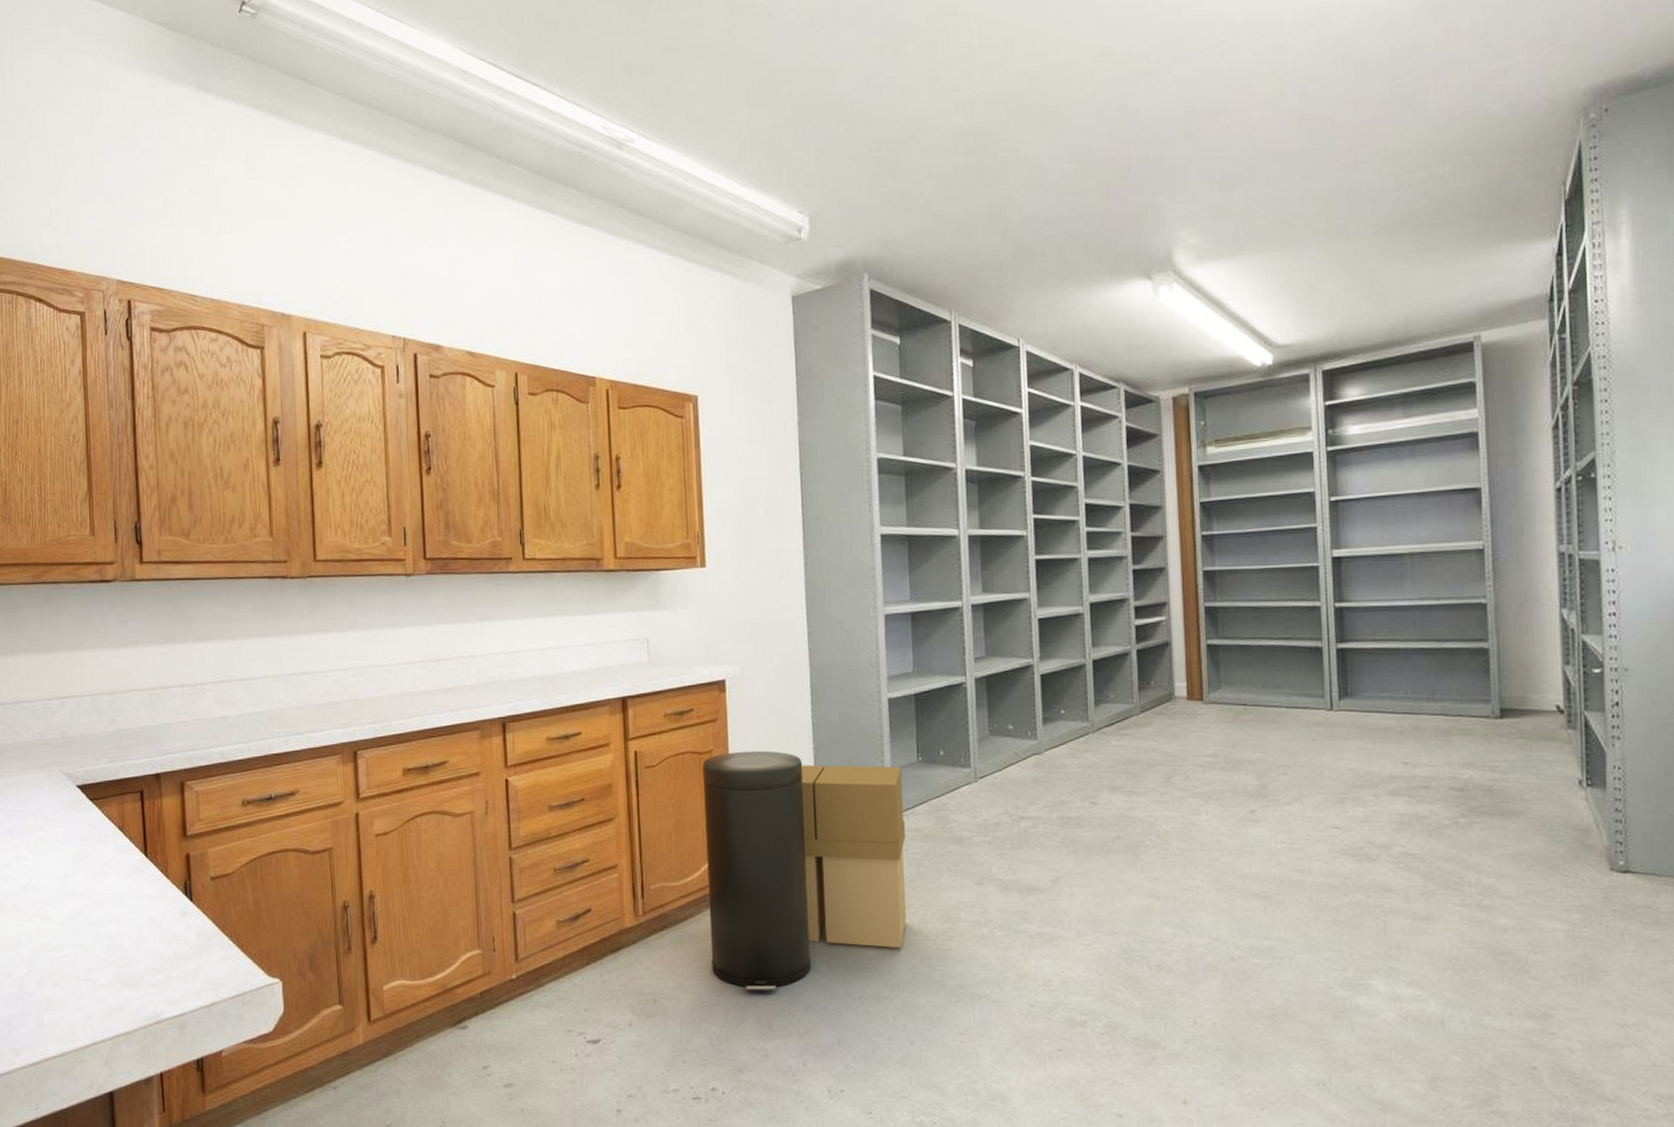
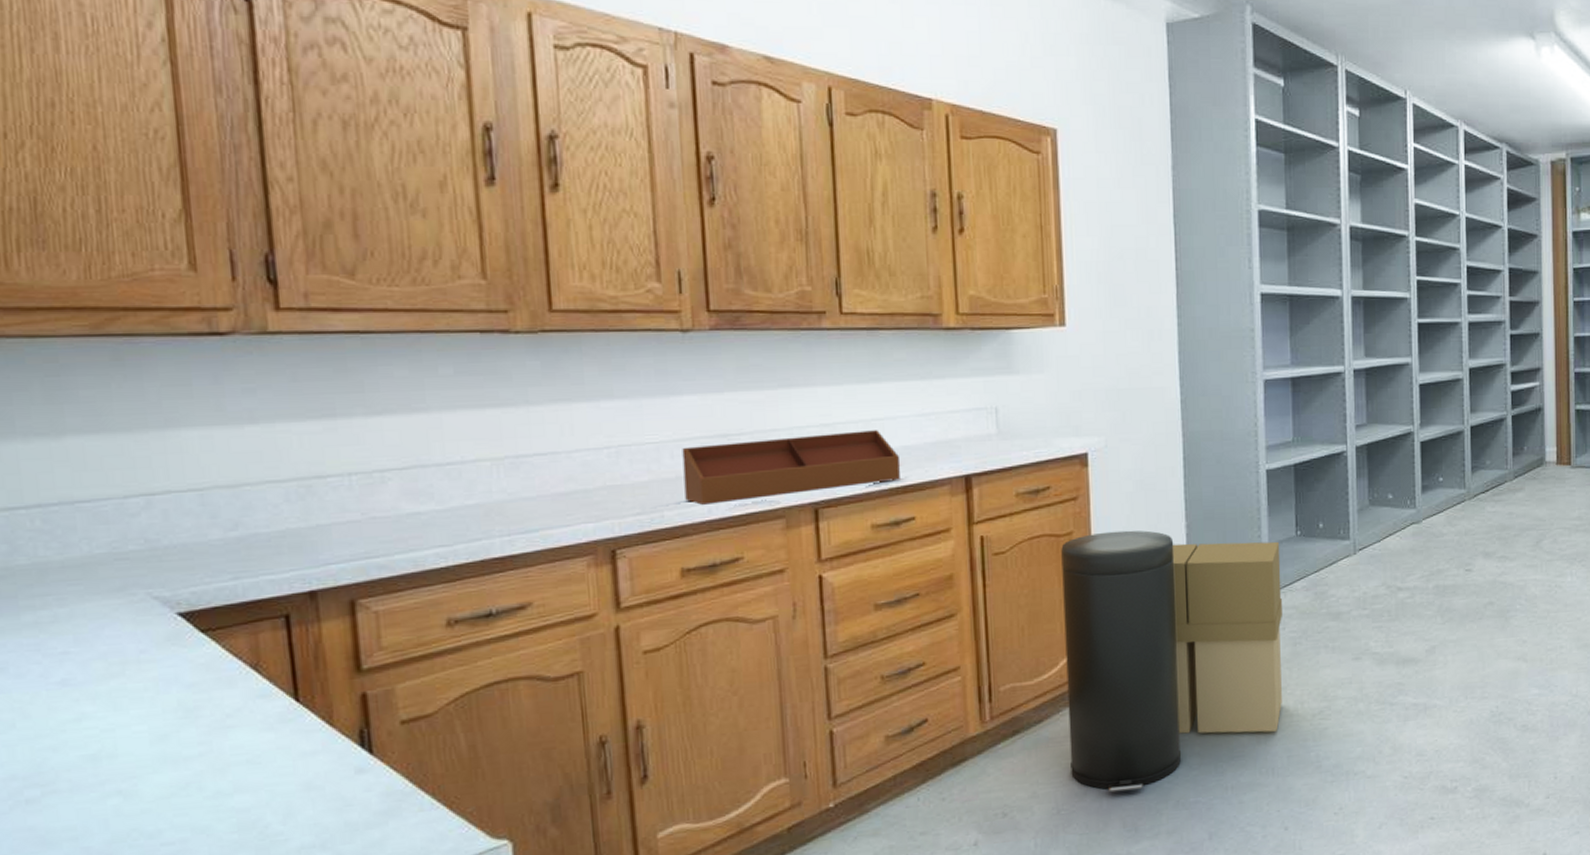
storage bin: none [405,657,569,718] -> present [682,430,900,506]

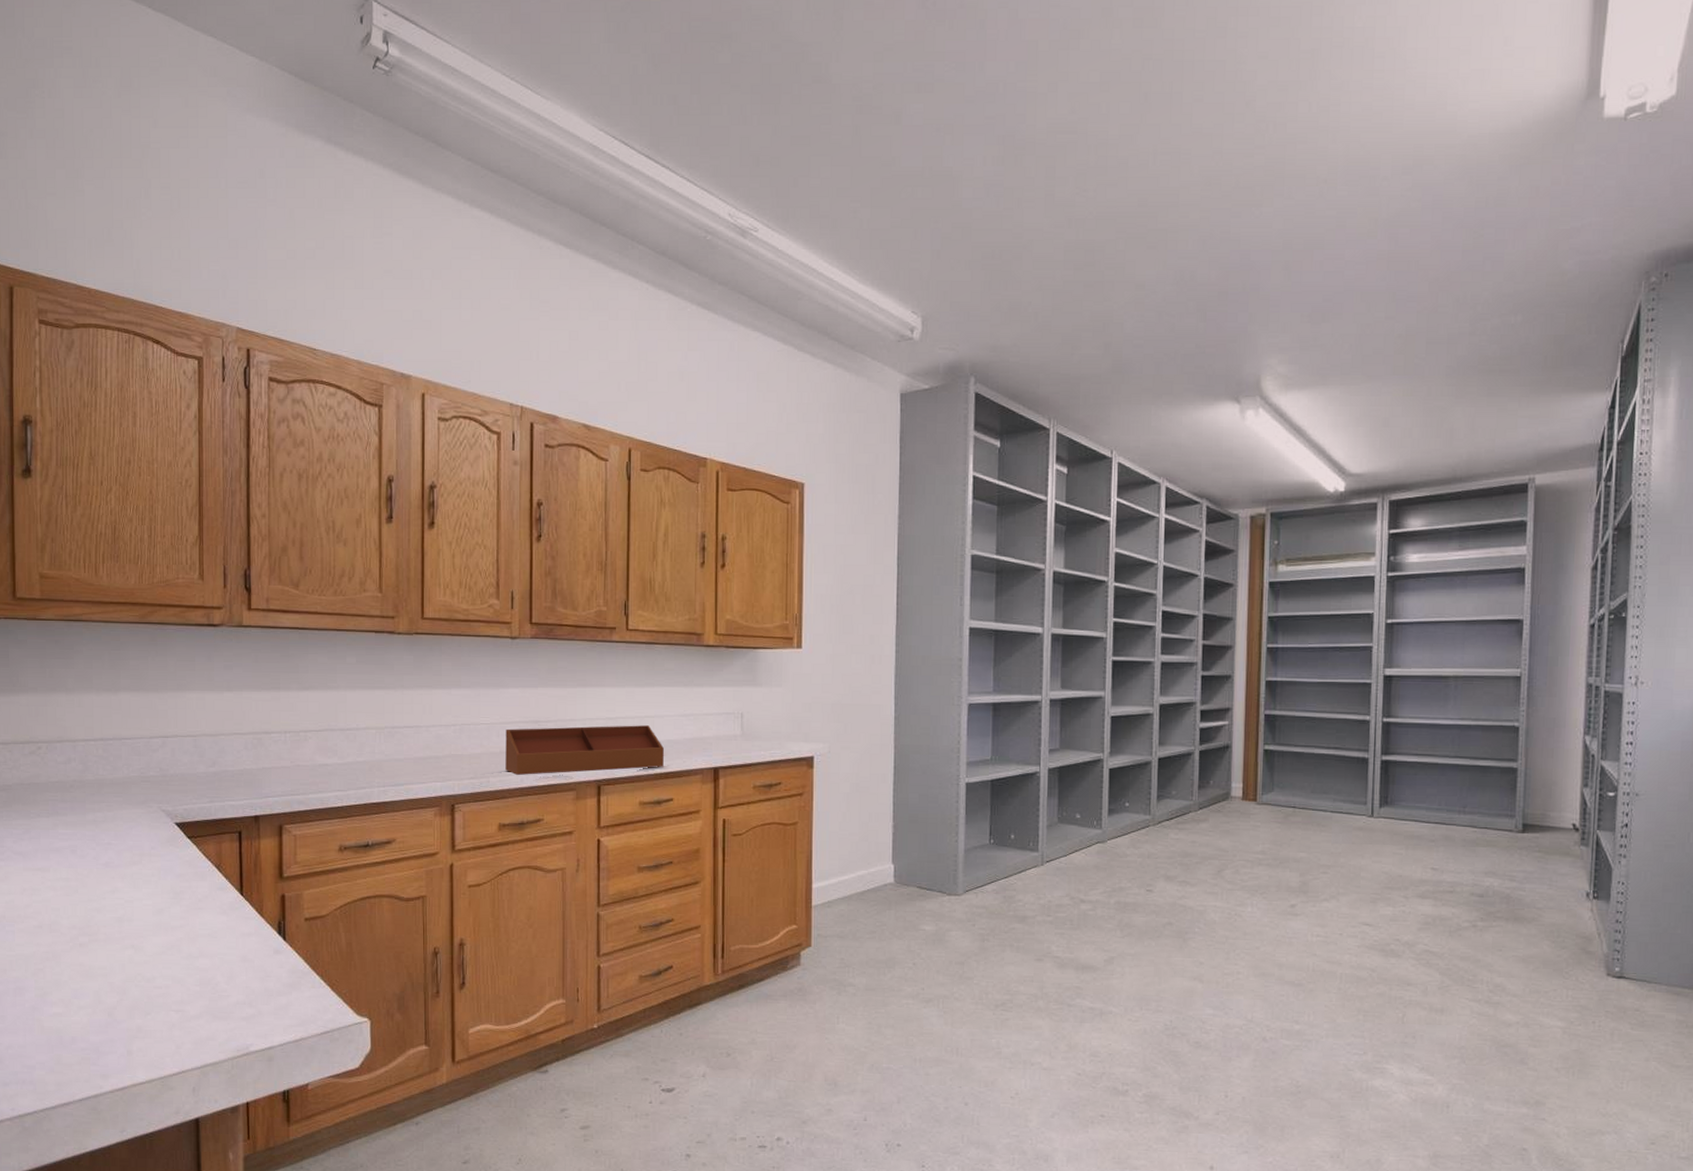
pedal bin: present [1061,530,1182,793] -> none [784,825,882,1050]
cardboard boxes: present [1173,541,1282,734] -> none [876,841,975,1016]

